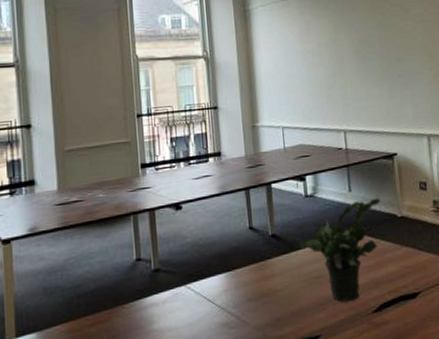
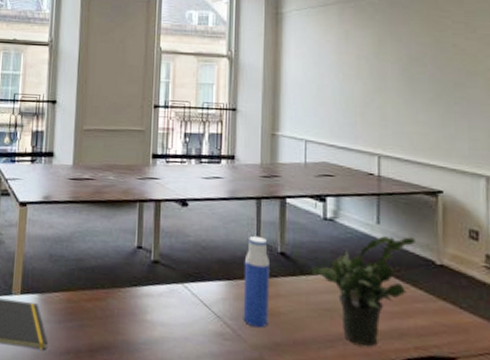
water bottle: none [240,224,268,310] -> present [243,236,269,328]

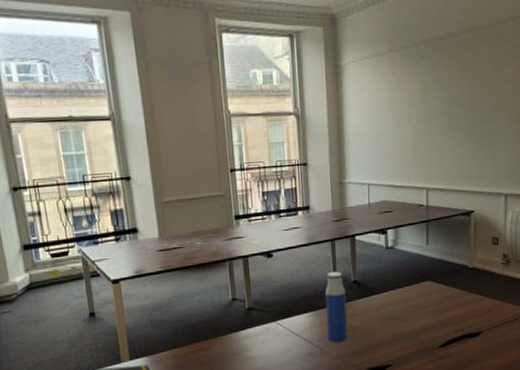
potted plant: present [307,236,415,348] -> none [375,250,455,338]

